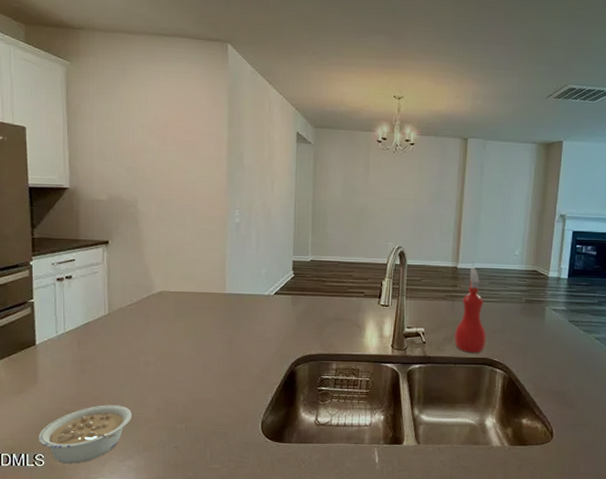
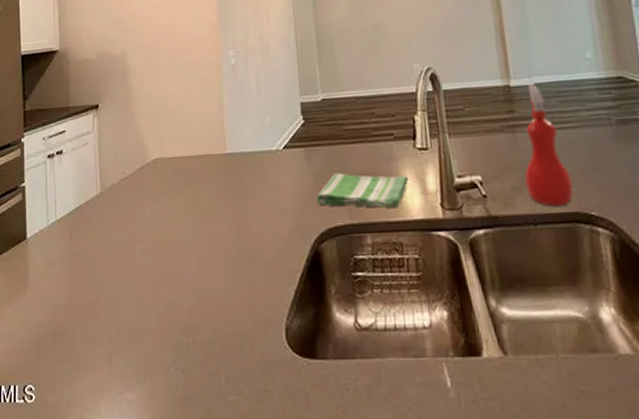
legume: present [39,405,132,464] -> none [29,312,130,398]
dish towel: none [296,317,370,344] -> present [316,173,408,208]

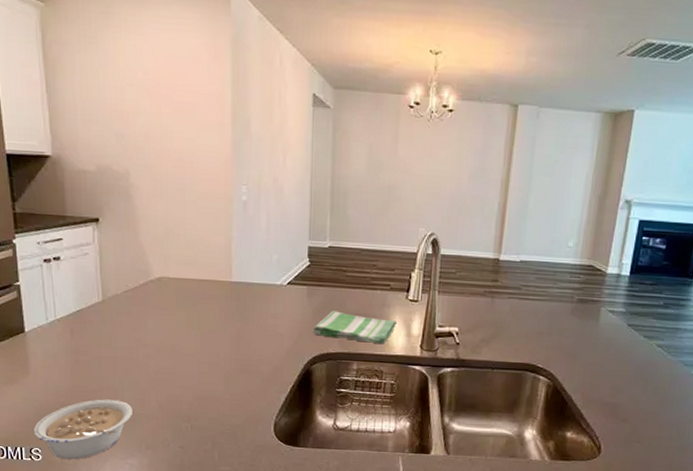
legume: none [29,312,130,398] -> present [34,399,132,460]
spray bottle: present [524,83,574,206] -> none [493,260,530,357]

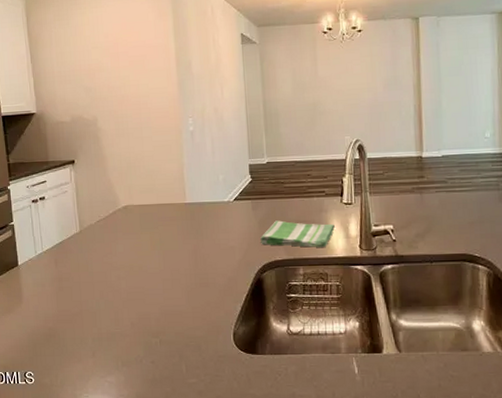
legume: present [34,399,132,460] -> none [27,321,109,381]

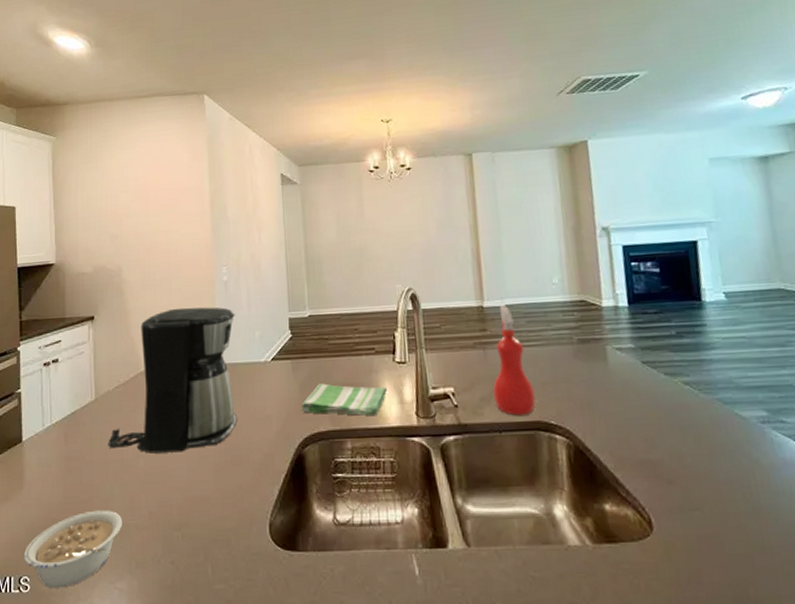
legume: none [27,321,109,381] -> present [24,510,122,588]
coffee maker: none [93,153,204,276] -> present [108,307,237,454]
spray bottle: none [427,155,463,249] -> present [493,305,536,416]

